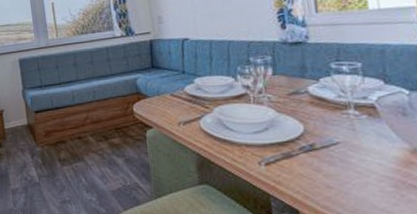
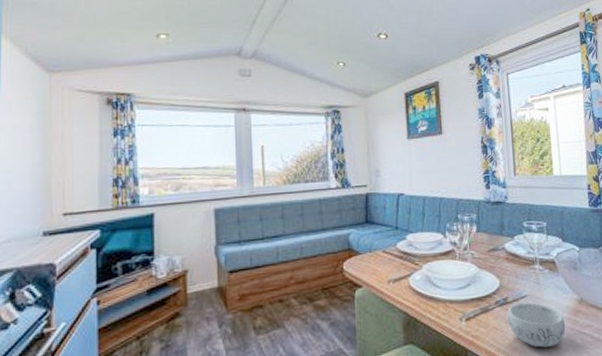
decorative bowl: none [315,149,394,200] -> present [507,302,566,348]

